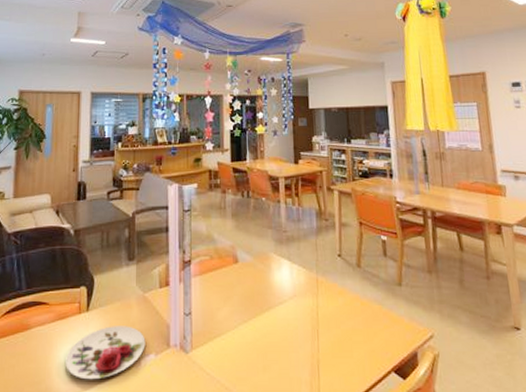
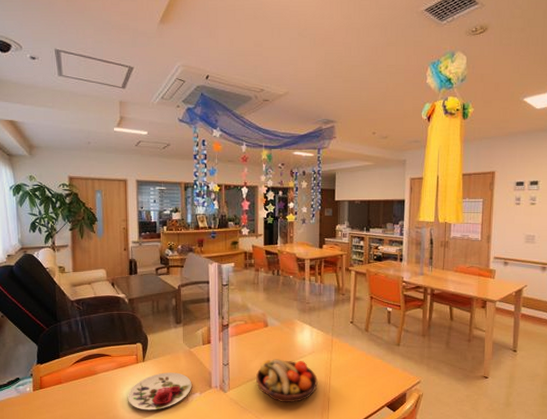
fruit bowl: none [225,306,303,368] -> present [256,359,318,403]

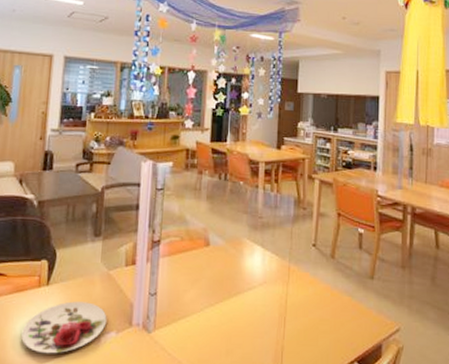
fruit bowl: present [256,359,318,403] -> none [190,289,269,352]

